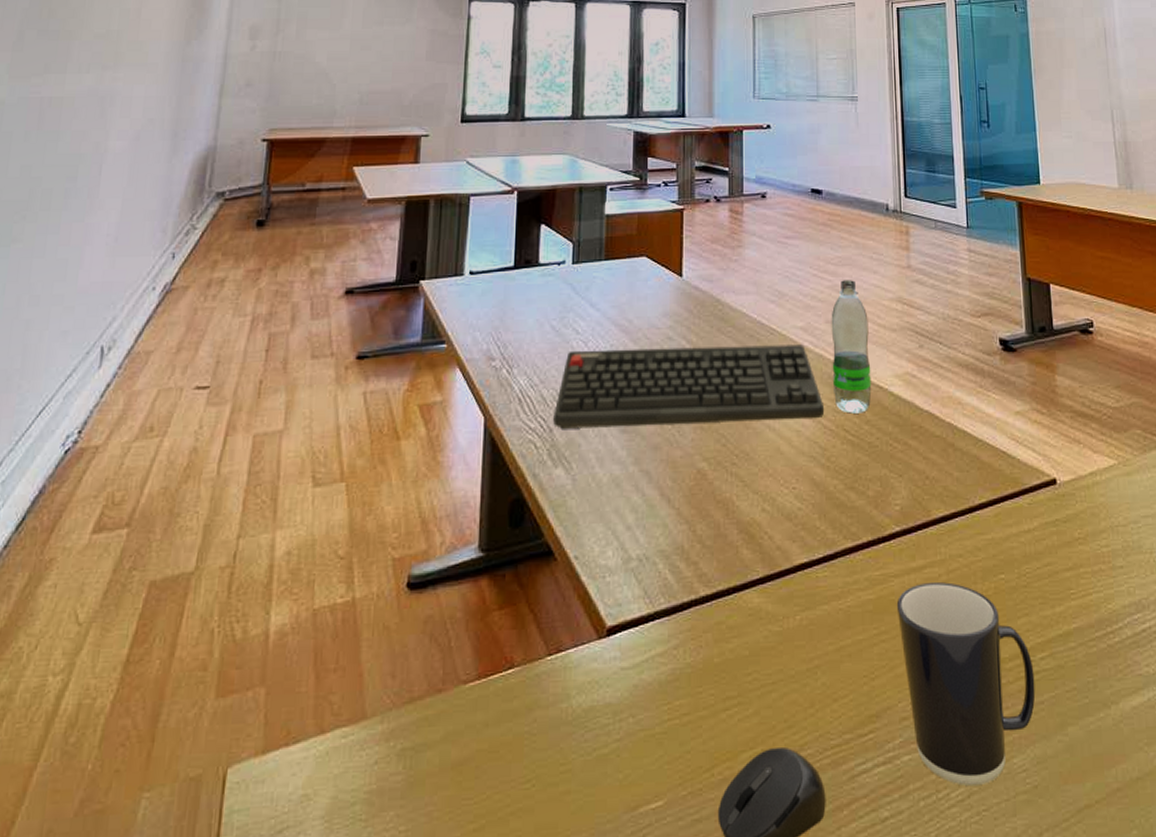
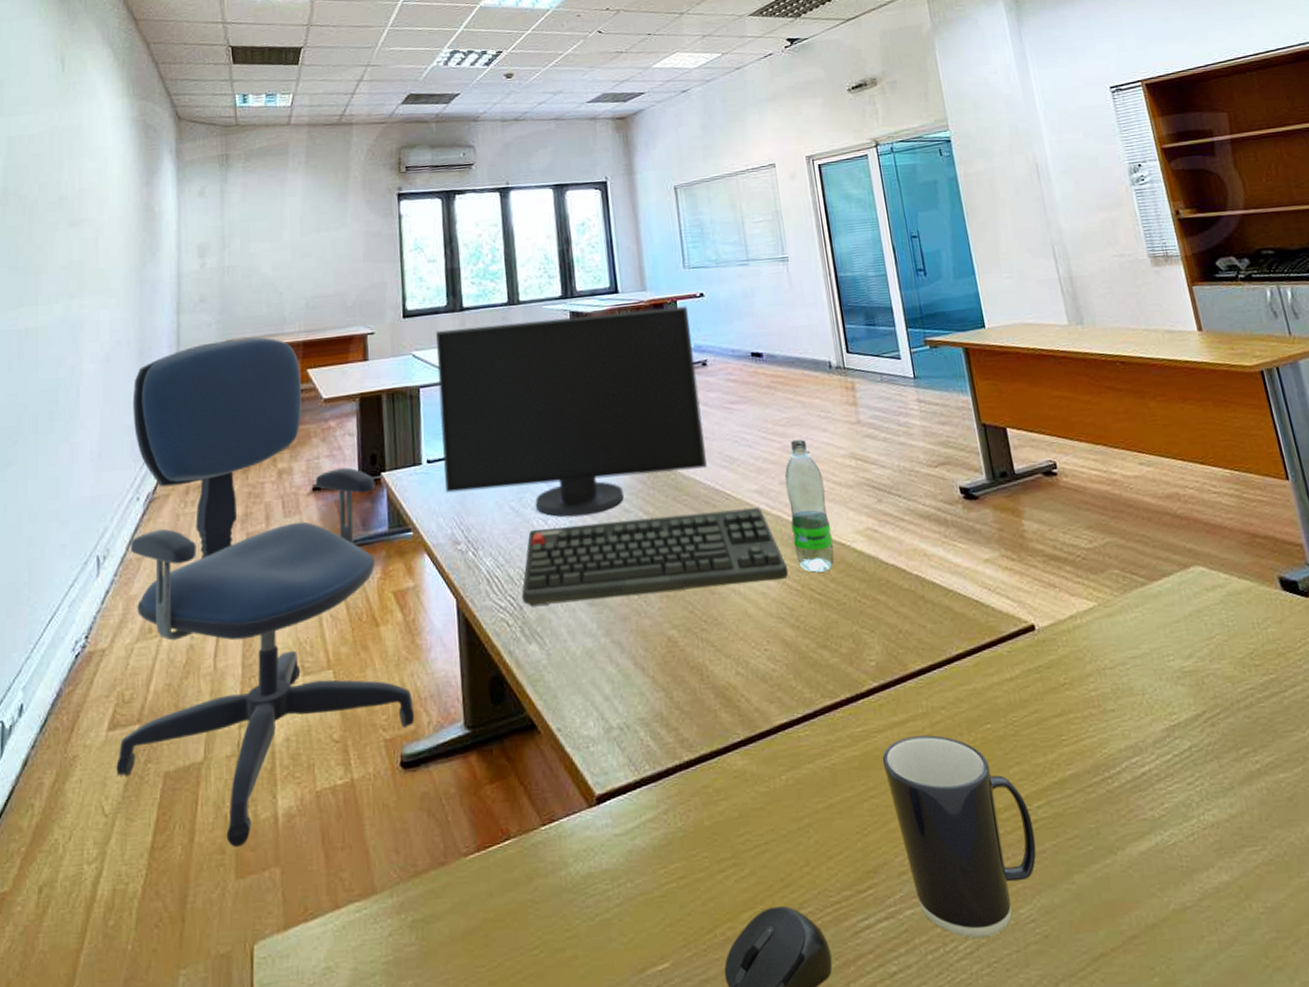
office chair: none [96,128,428,664] -> present [116,337,415,847]
computer monitor: none [485,136,756,339] -> present [436,306,707,517]

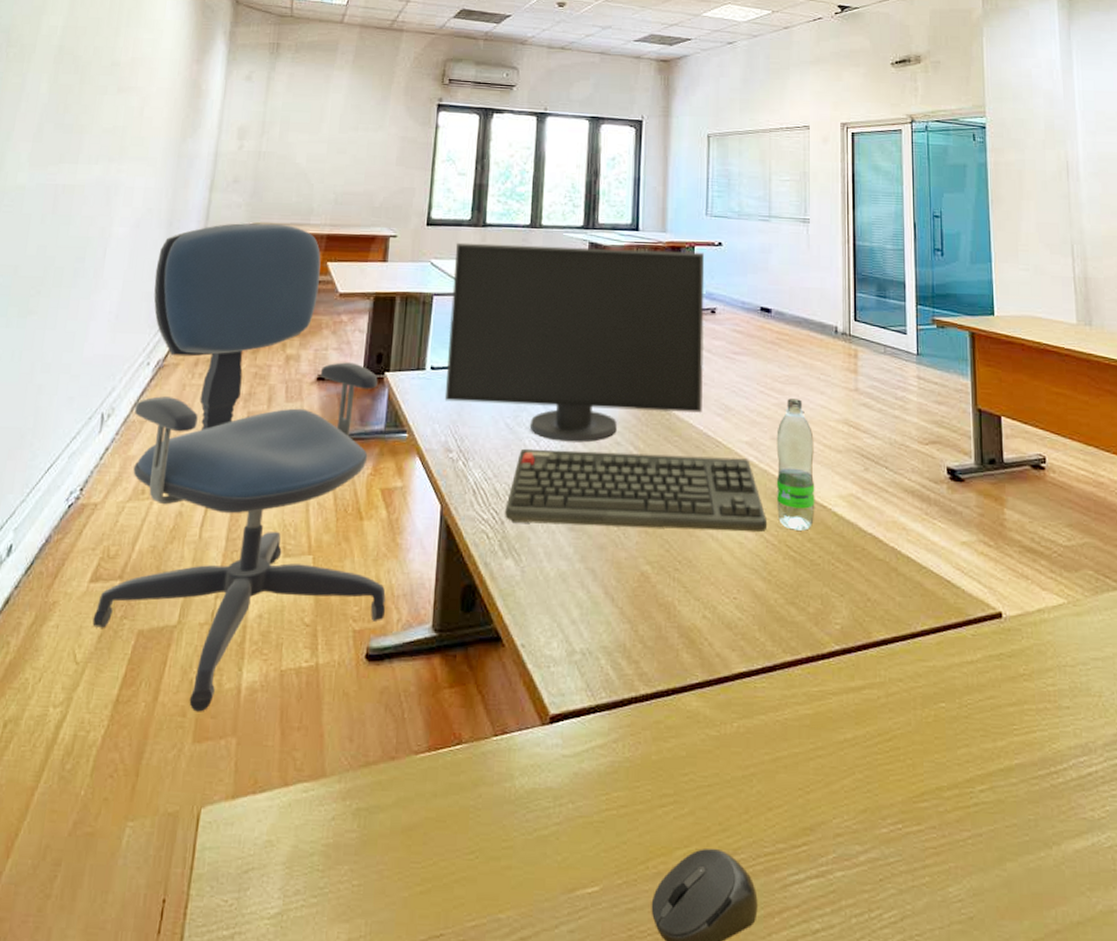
mug: present [882,735,1037,938] -> none [834,704,974,909]

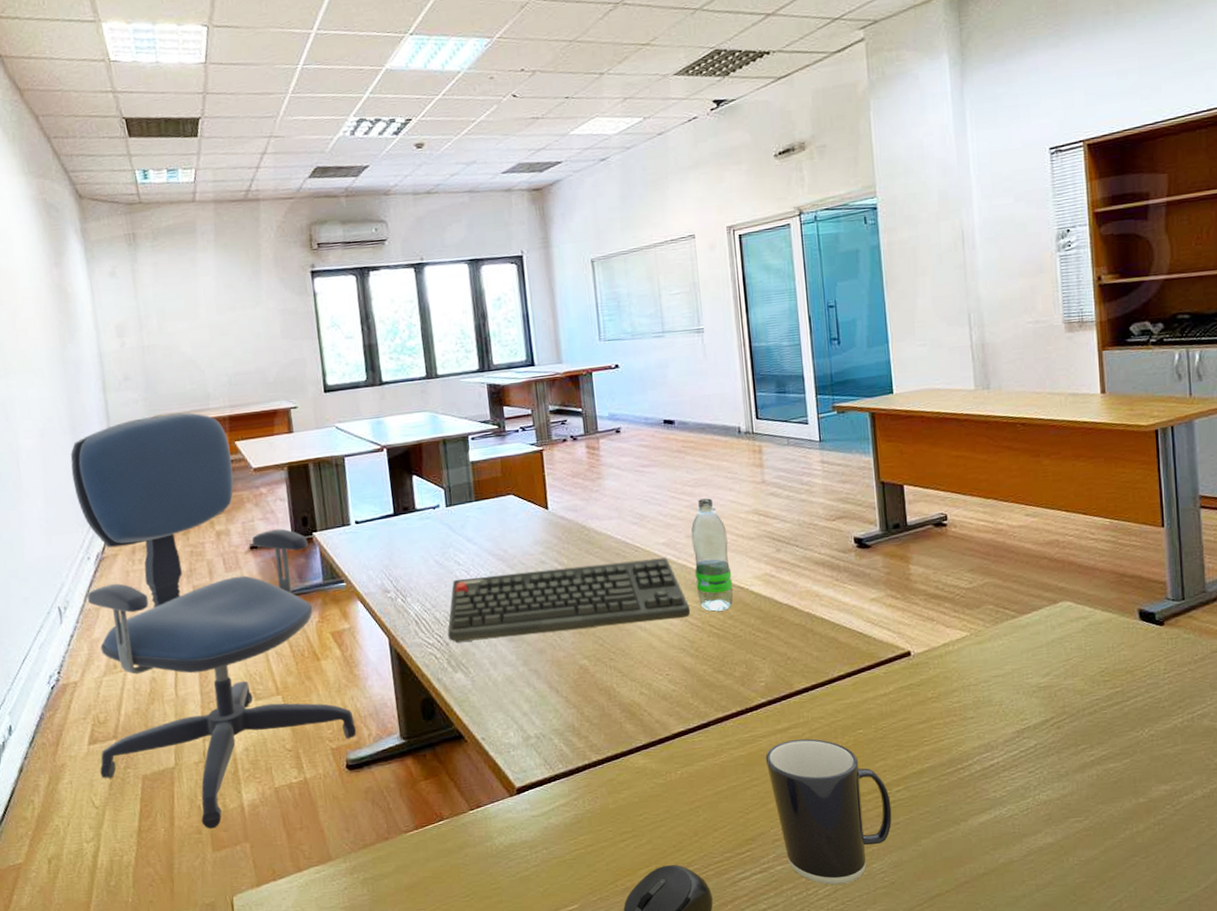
computer monitor: present [444,242,705,441] -> none [357,377,618,568]
mug: none [834,704,974,909] -> present [765,738,892,885]

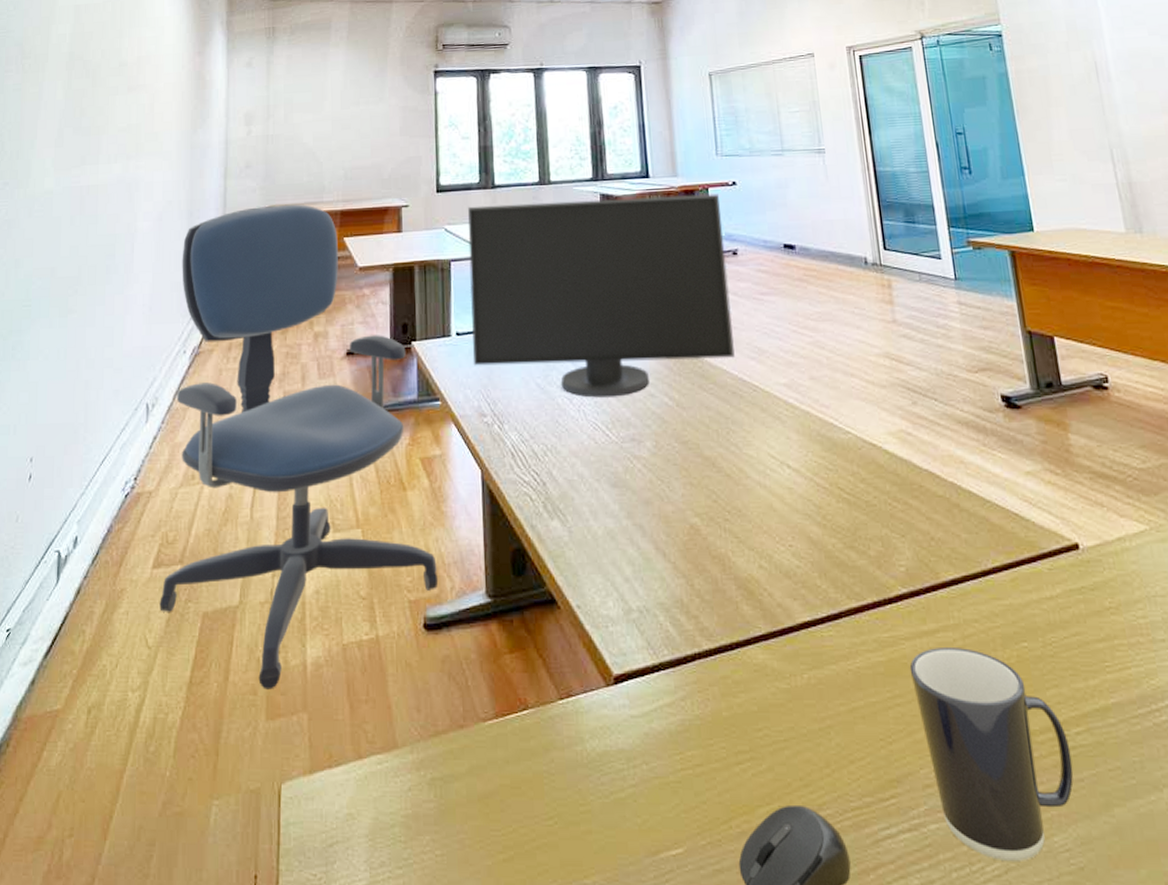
computer monitor: none [357,377,618,568] -> present [468,193,735,397]
computer keyboard: present [448,557,691,642] -> none [545,401,817,483]
bottle: present [690,498,734,612] -> none [814,335,865,472]

